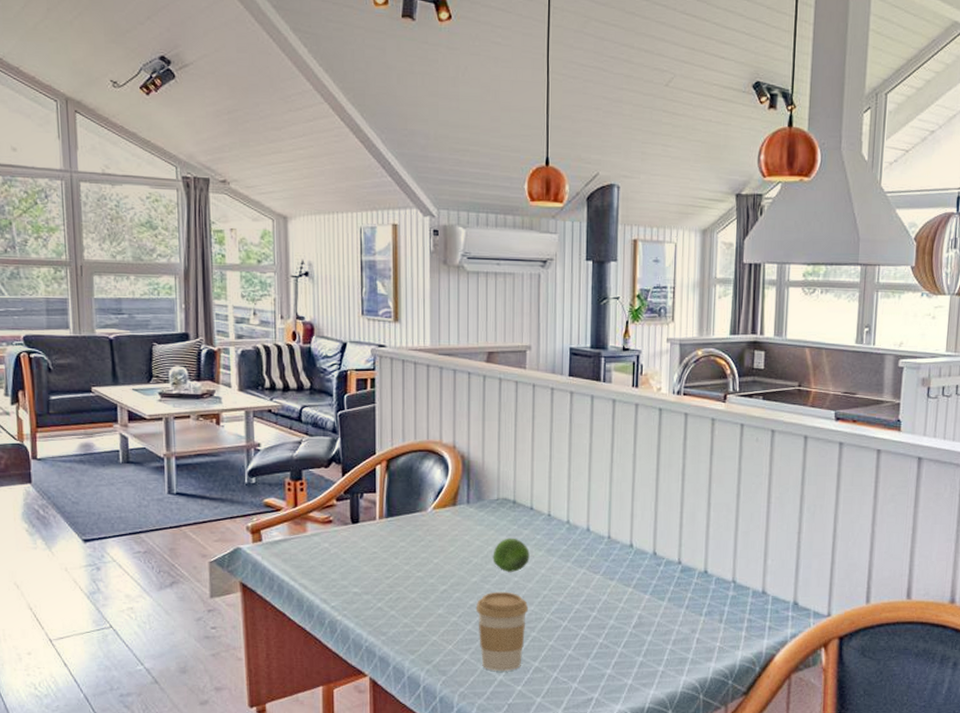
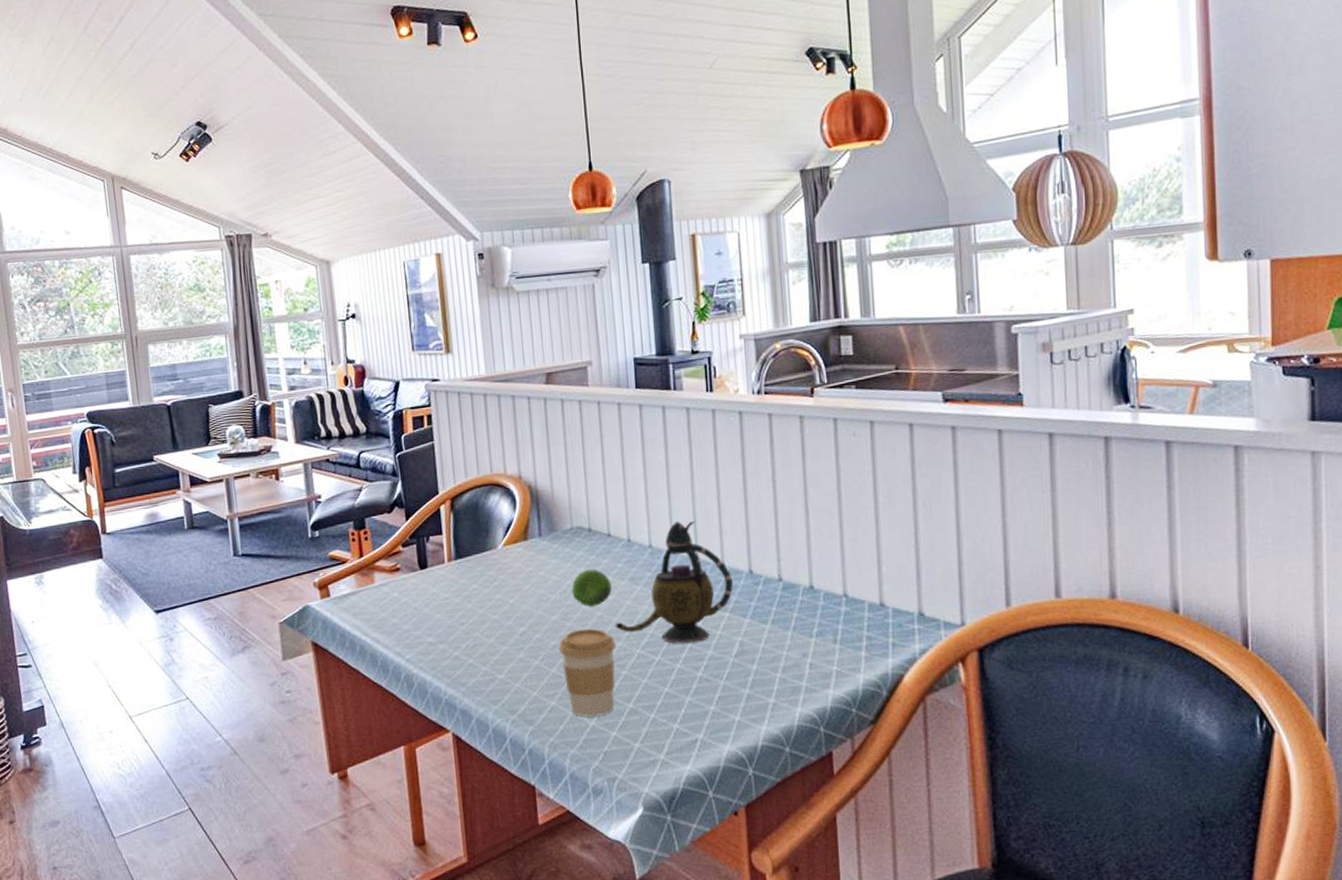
teapot: none [529,501,638,612] -> present [615,520,733,644]

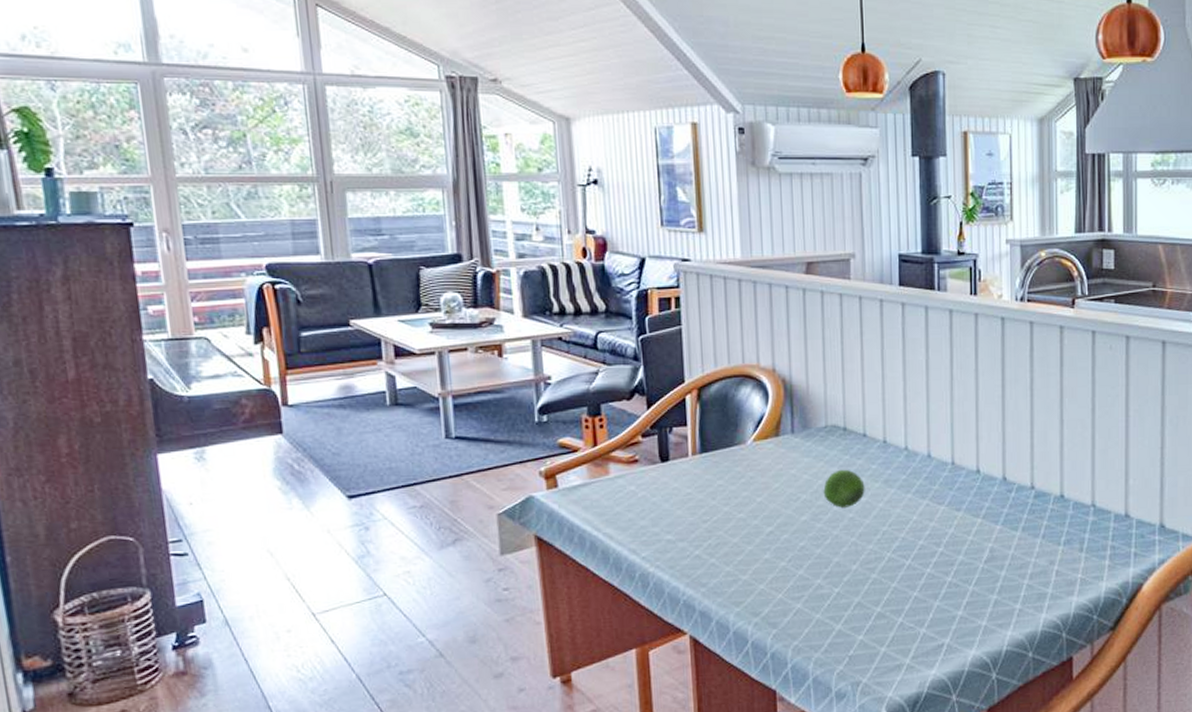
coffee cup: present [558,628,617,717] -> none [807,530,867,620]
teapot: present [615,520,733,644] -> none [866,423,986,548]

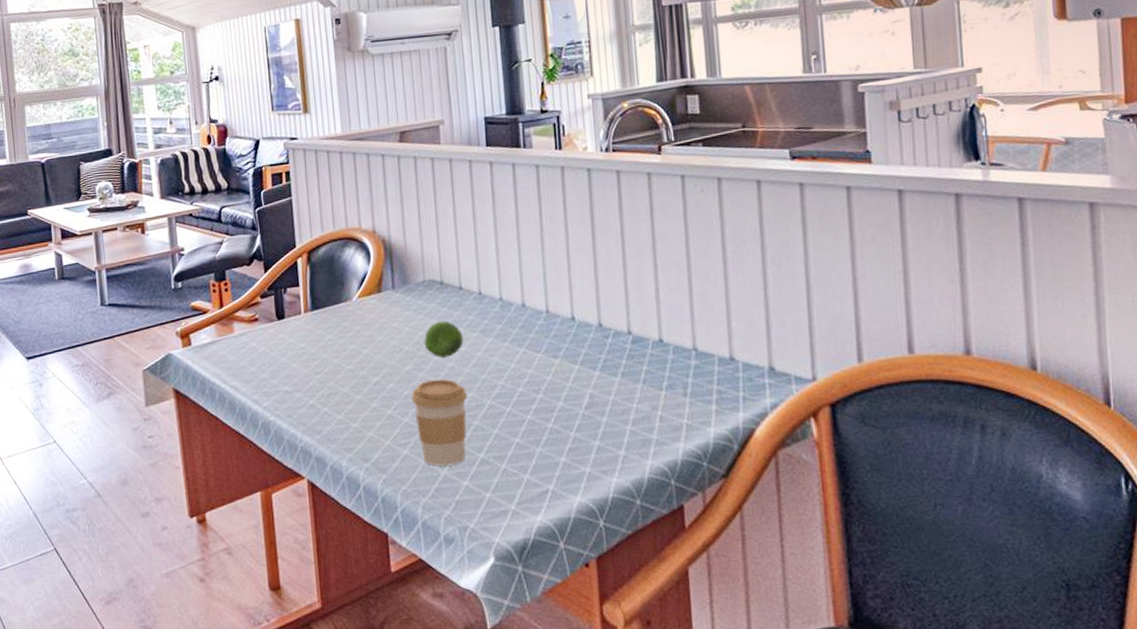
coffee cup: none [807,530,867,620] -> present [411,379,468,466]

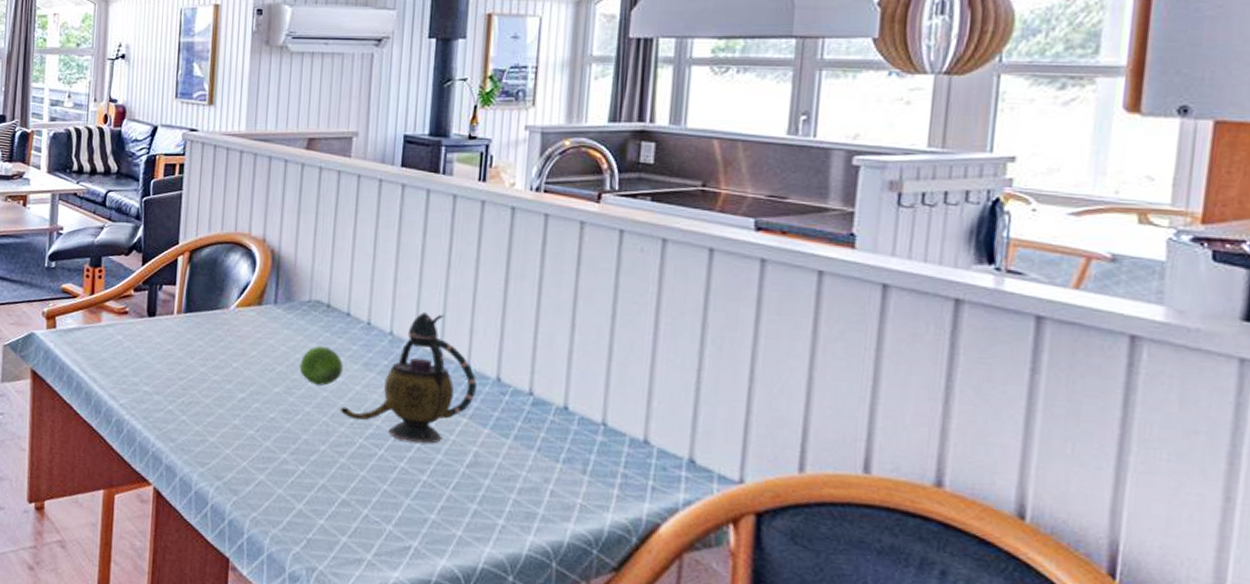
coffee cup: present [411,379,468,466] -> none [276,406,338,500]
teapot: none [466,274,583,395] -> present [340,311,477,444]

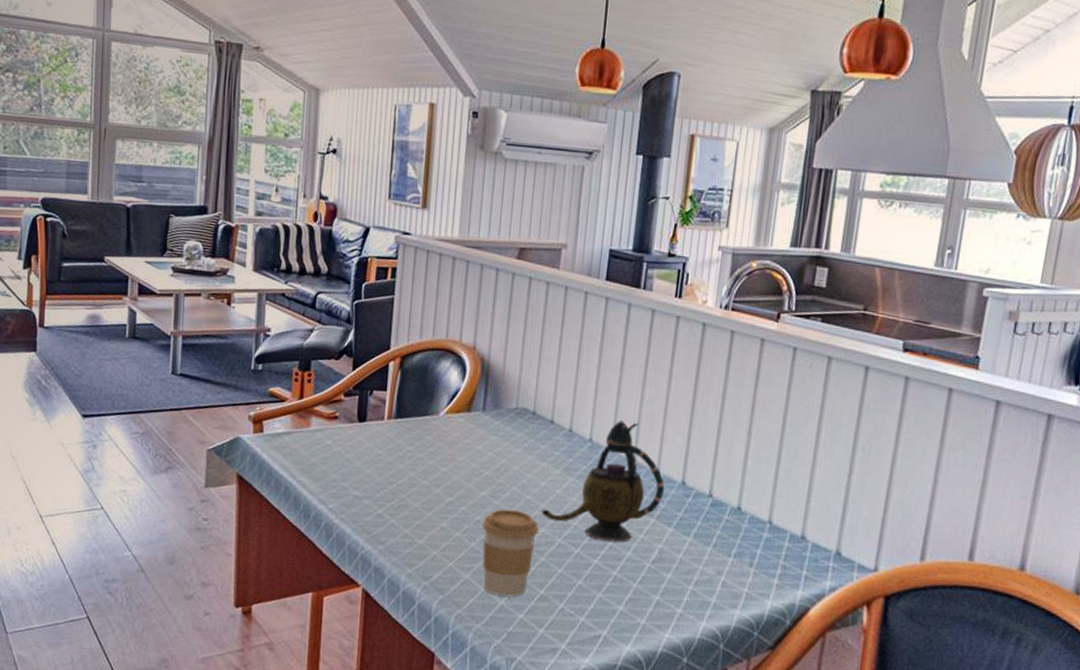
coffee cup: none [276,406,338,500] -> present [481,508,539,596]
fruit: present [299,345,343,386] -> none [505,451,546,489]

